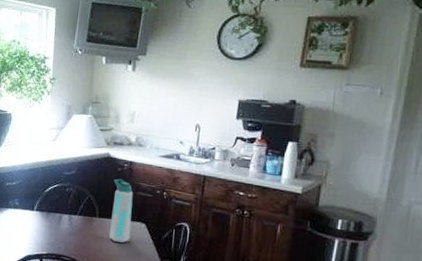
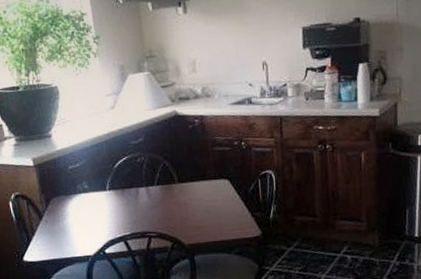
water bottle: present [108,178,133,243] -> none [187,137,216,205]

